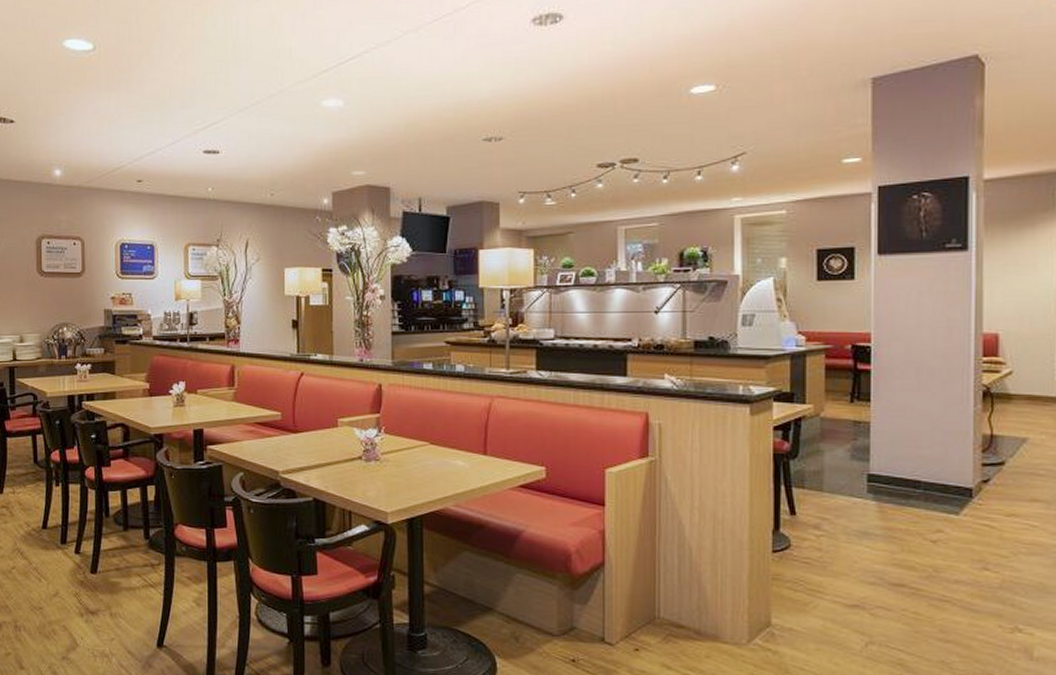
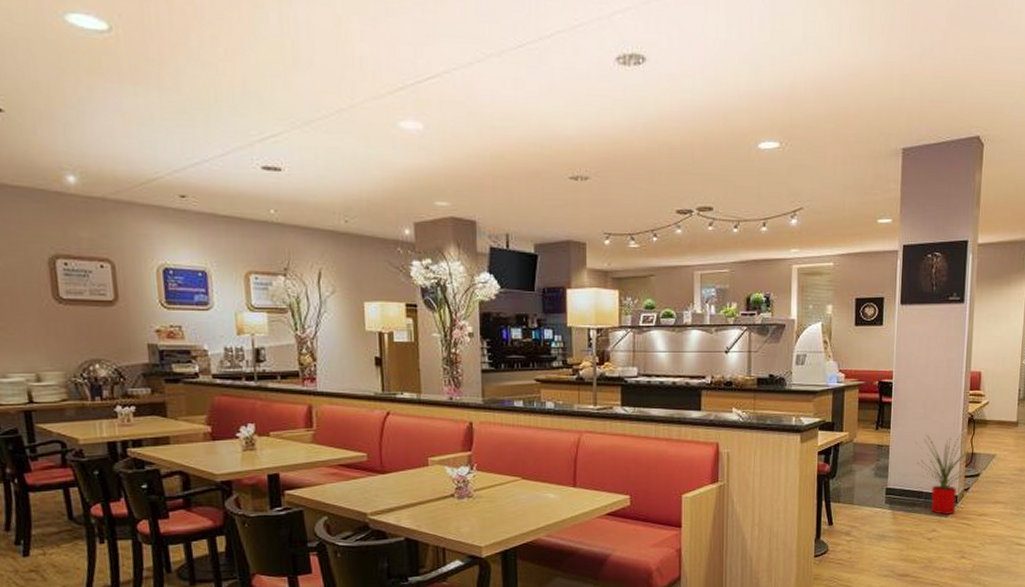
house plant: none [907,411,1003,512] -> present [915,435,980,515]

